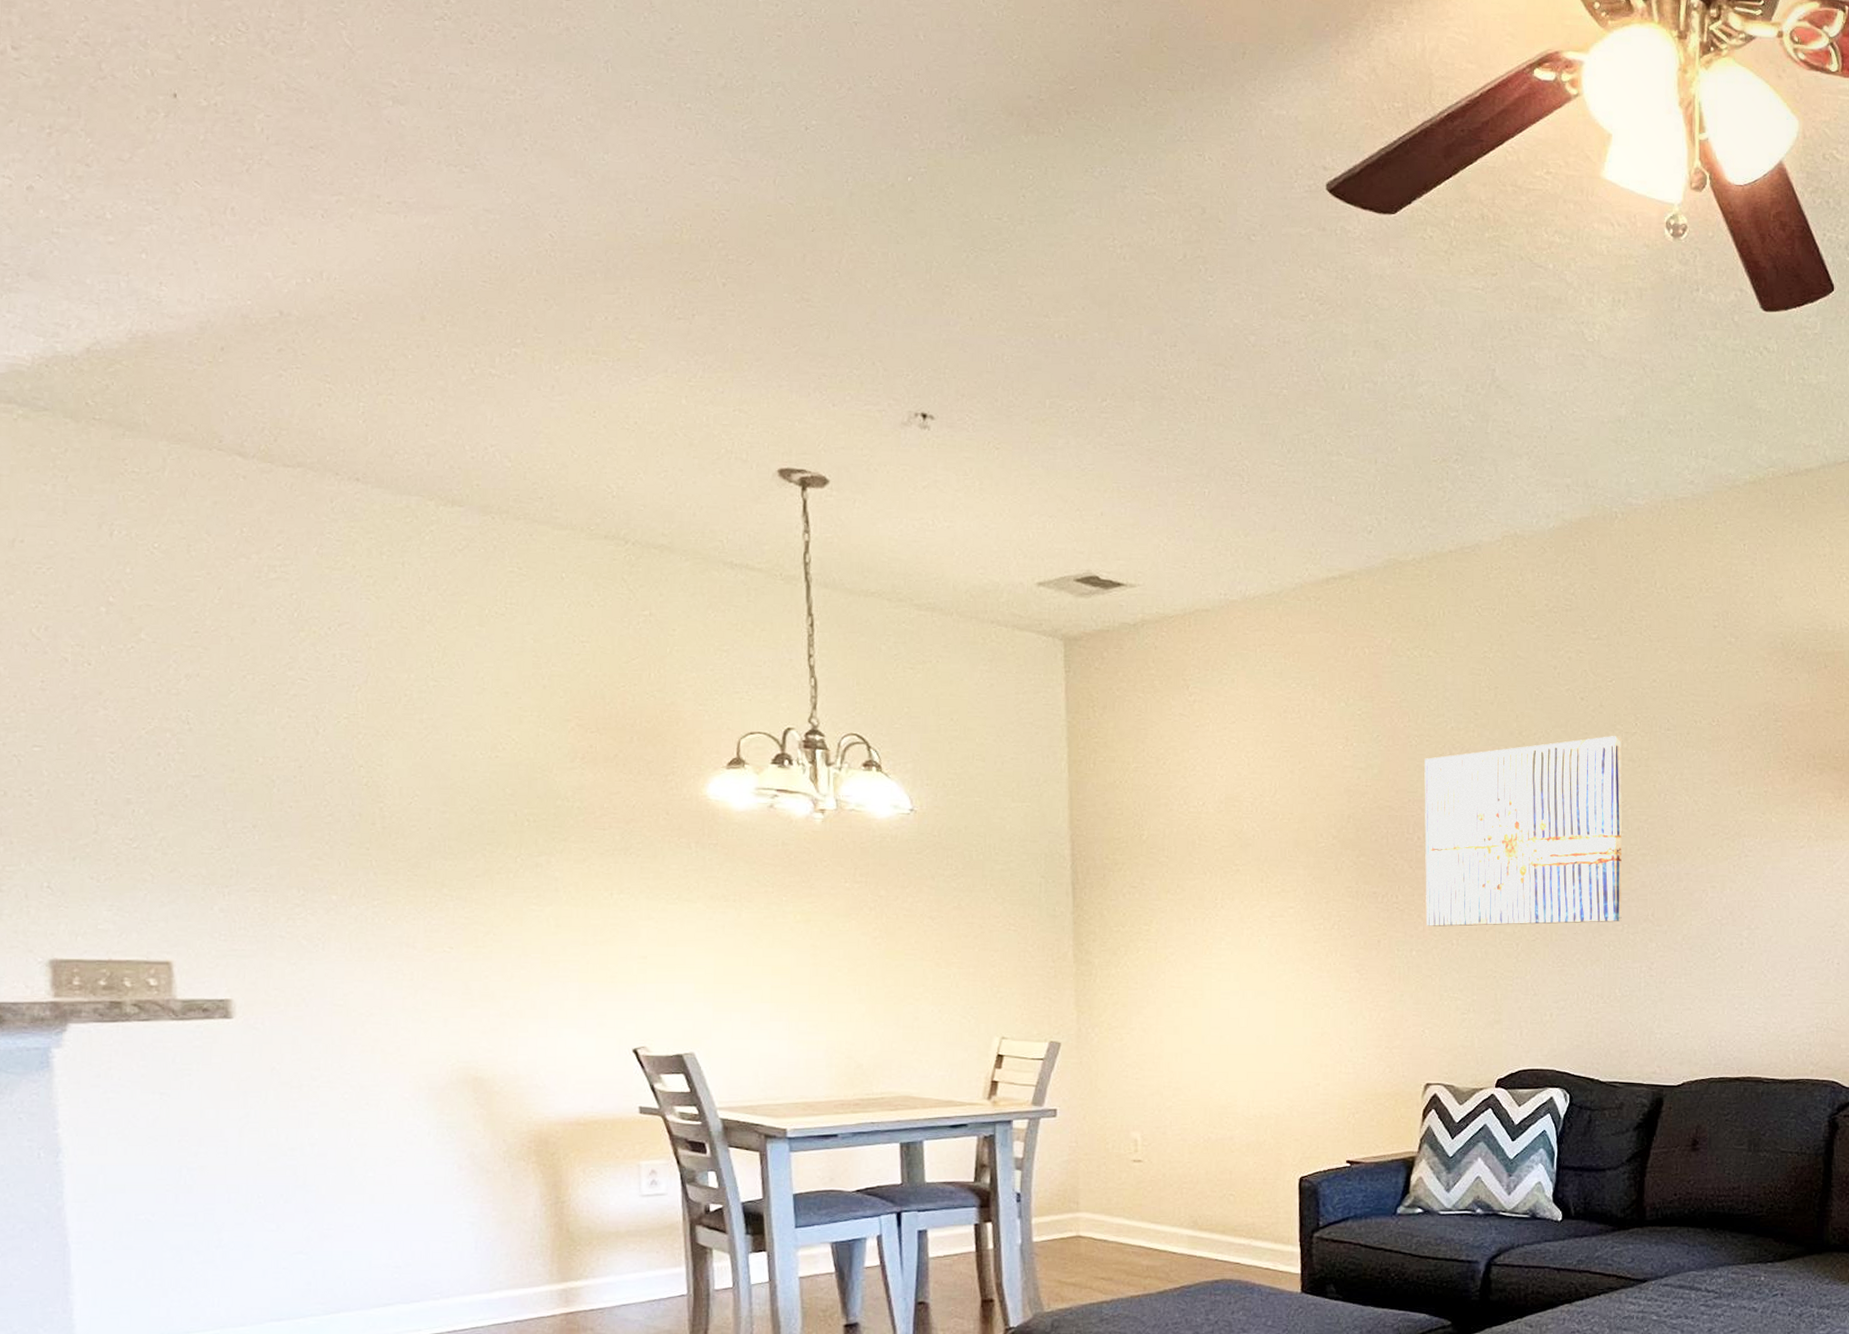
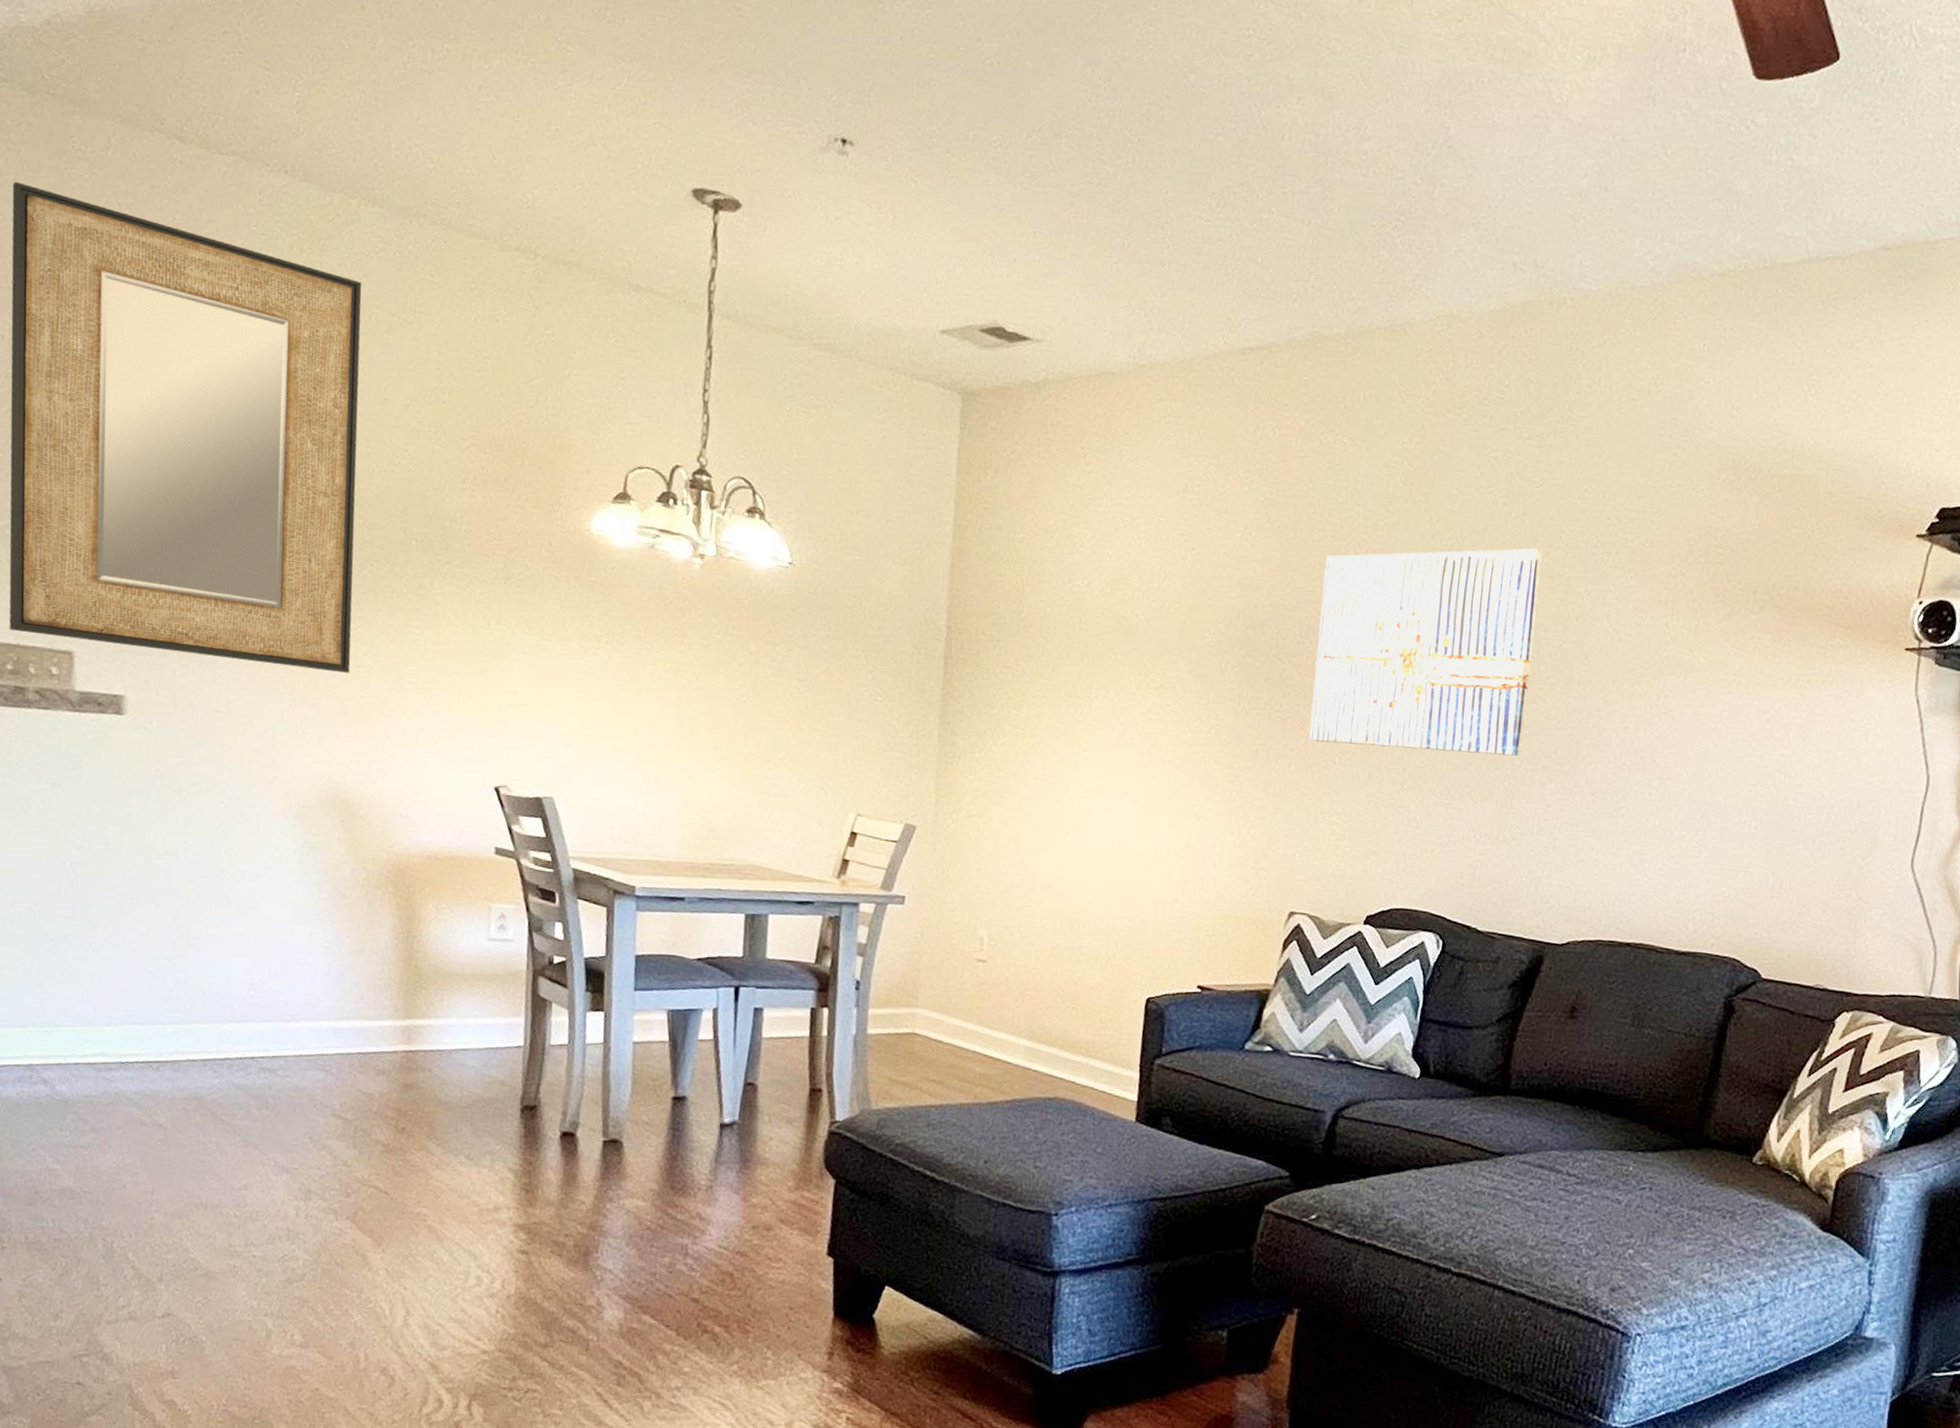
home mirror: none [63,507,471,955] -> present [9,182,362,673]

